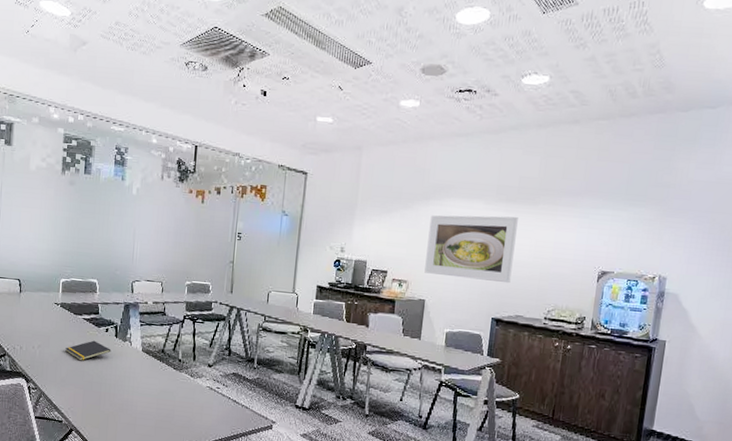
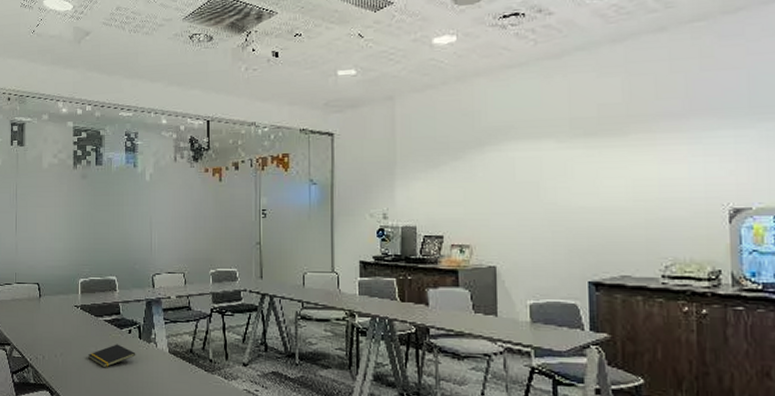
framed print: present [424,215,518,284] -> none [489,152,606,237]

